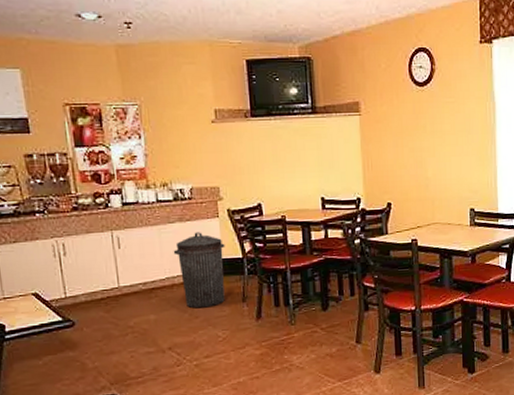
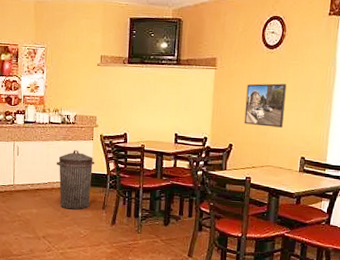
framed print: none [399,126,445,178] -> present [244,83,287,128]

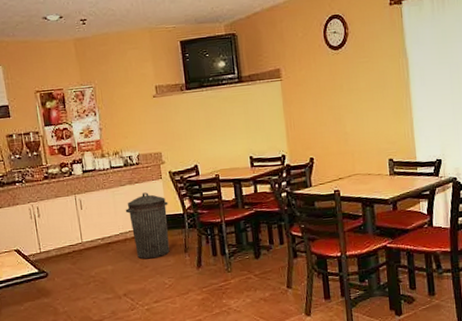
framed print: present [244,83,287,128] -> none [317,84,363,134]

